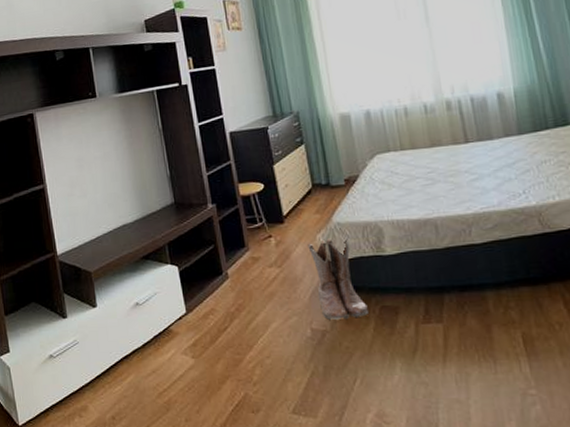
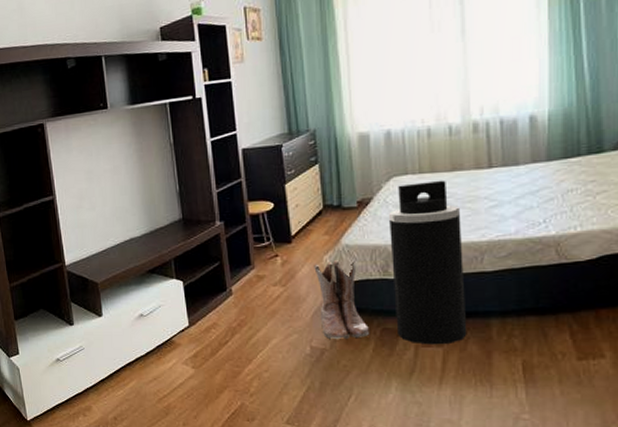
trash can: none [376,156,465,321] -> present [389,180,467,345]

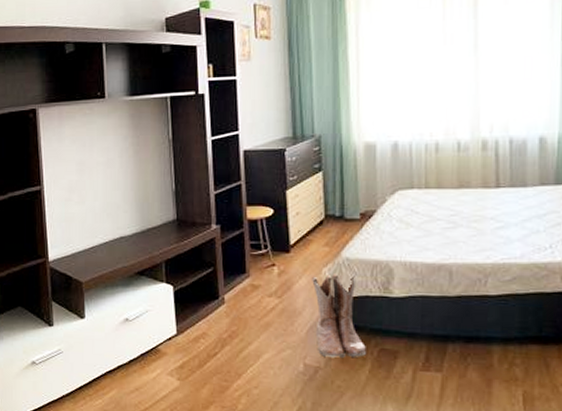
trash can: present [389,180,467,345] -> none [392,197,468,370]

